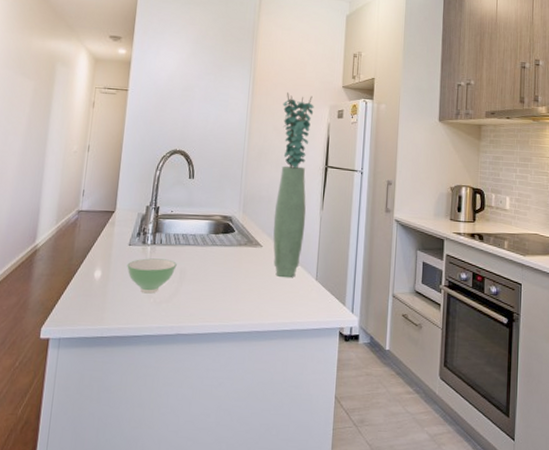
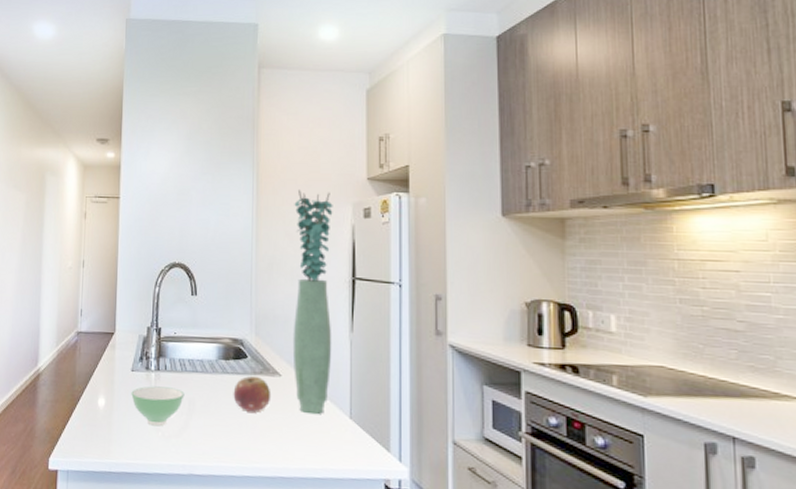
fruit: none [220,247,253,278] -> present [233,375,272,413]

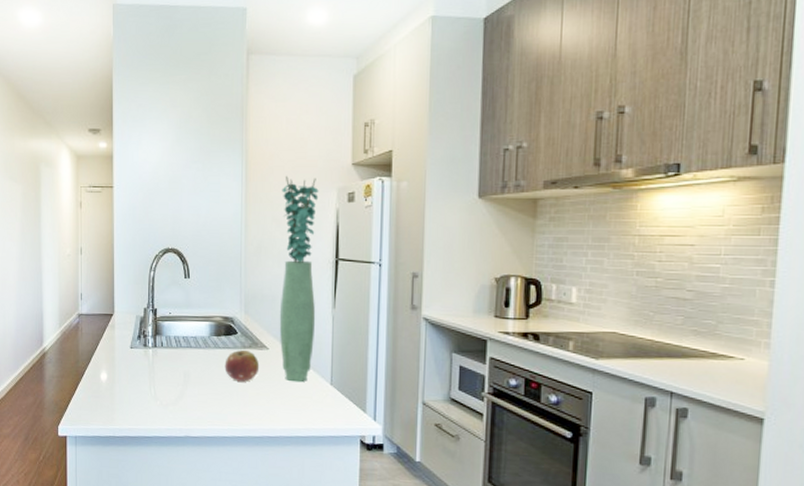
bowl: present [131,386,185,427] -> none [131,361,180,396]

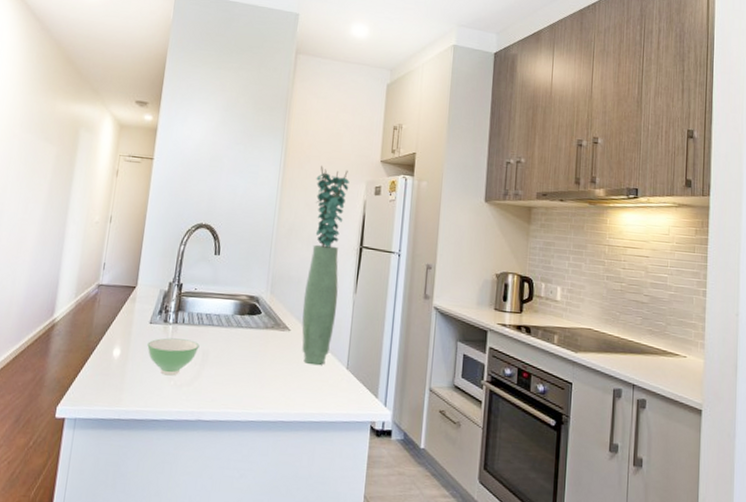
bowl: none [131,361,180,396] -> present [147,338,200,376]
fruit: present [224,349,260,382] -> none [245,330,280,363]

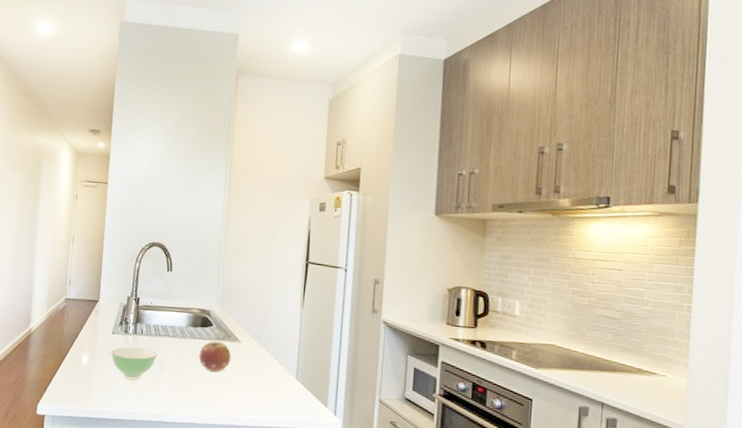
fruit: none [245,330,280,363] -> present [199,341,232,372]
vase: present [301,166,350,365] -> none [251,184,294,375]

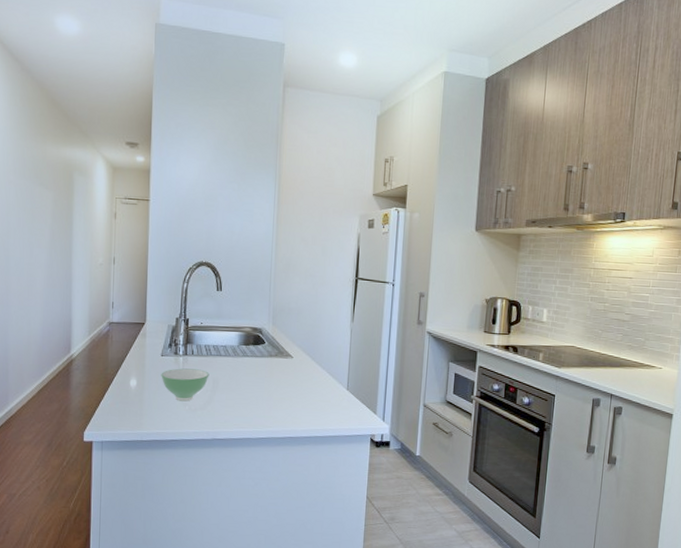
fruit: present [199,341,232,372] -> none [252,358,284,388]

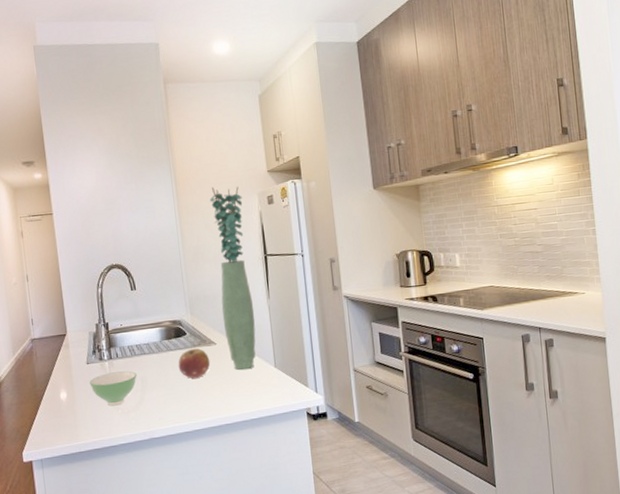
fruit: none [252,358,284,388] -> present [178,348,211,378]
vase: none [303,201,343,387] -> present [210,186,256,370]

